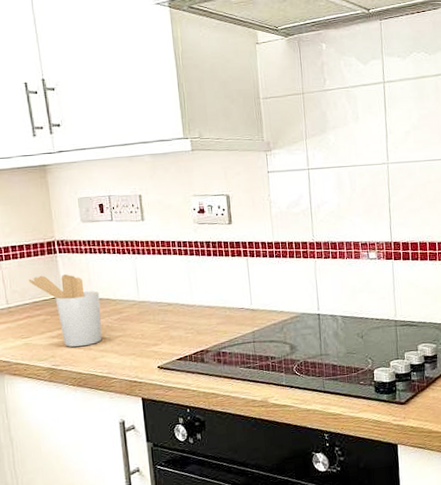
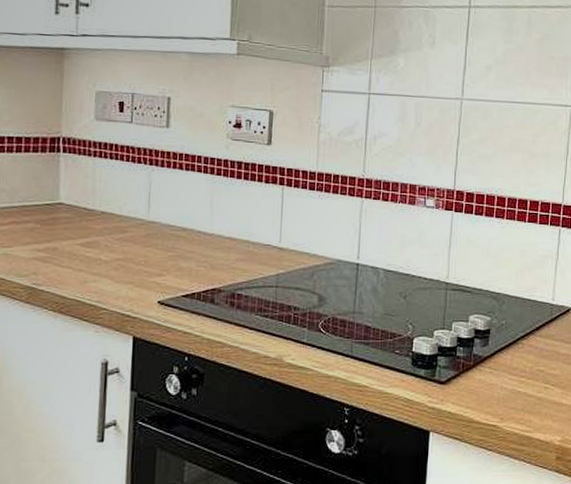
utensil holder: present [28,274,102,347] -> none [21,175,103,266]

